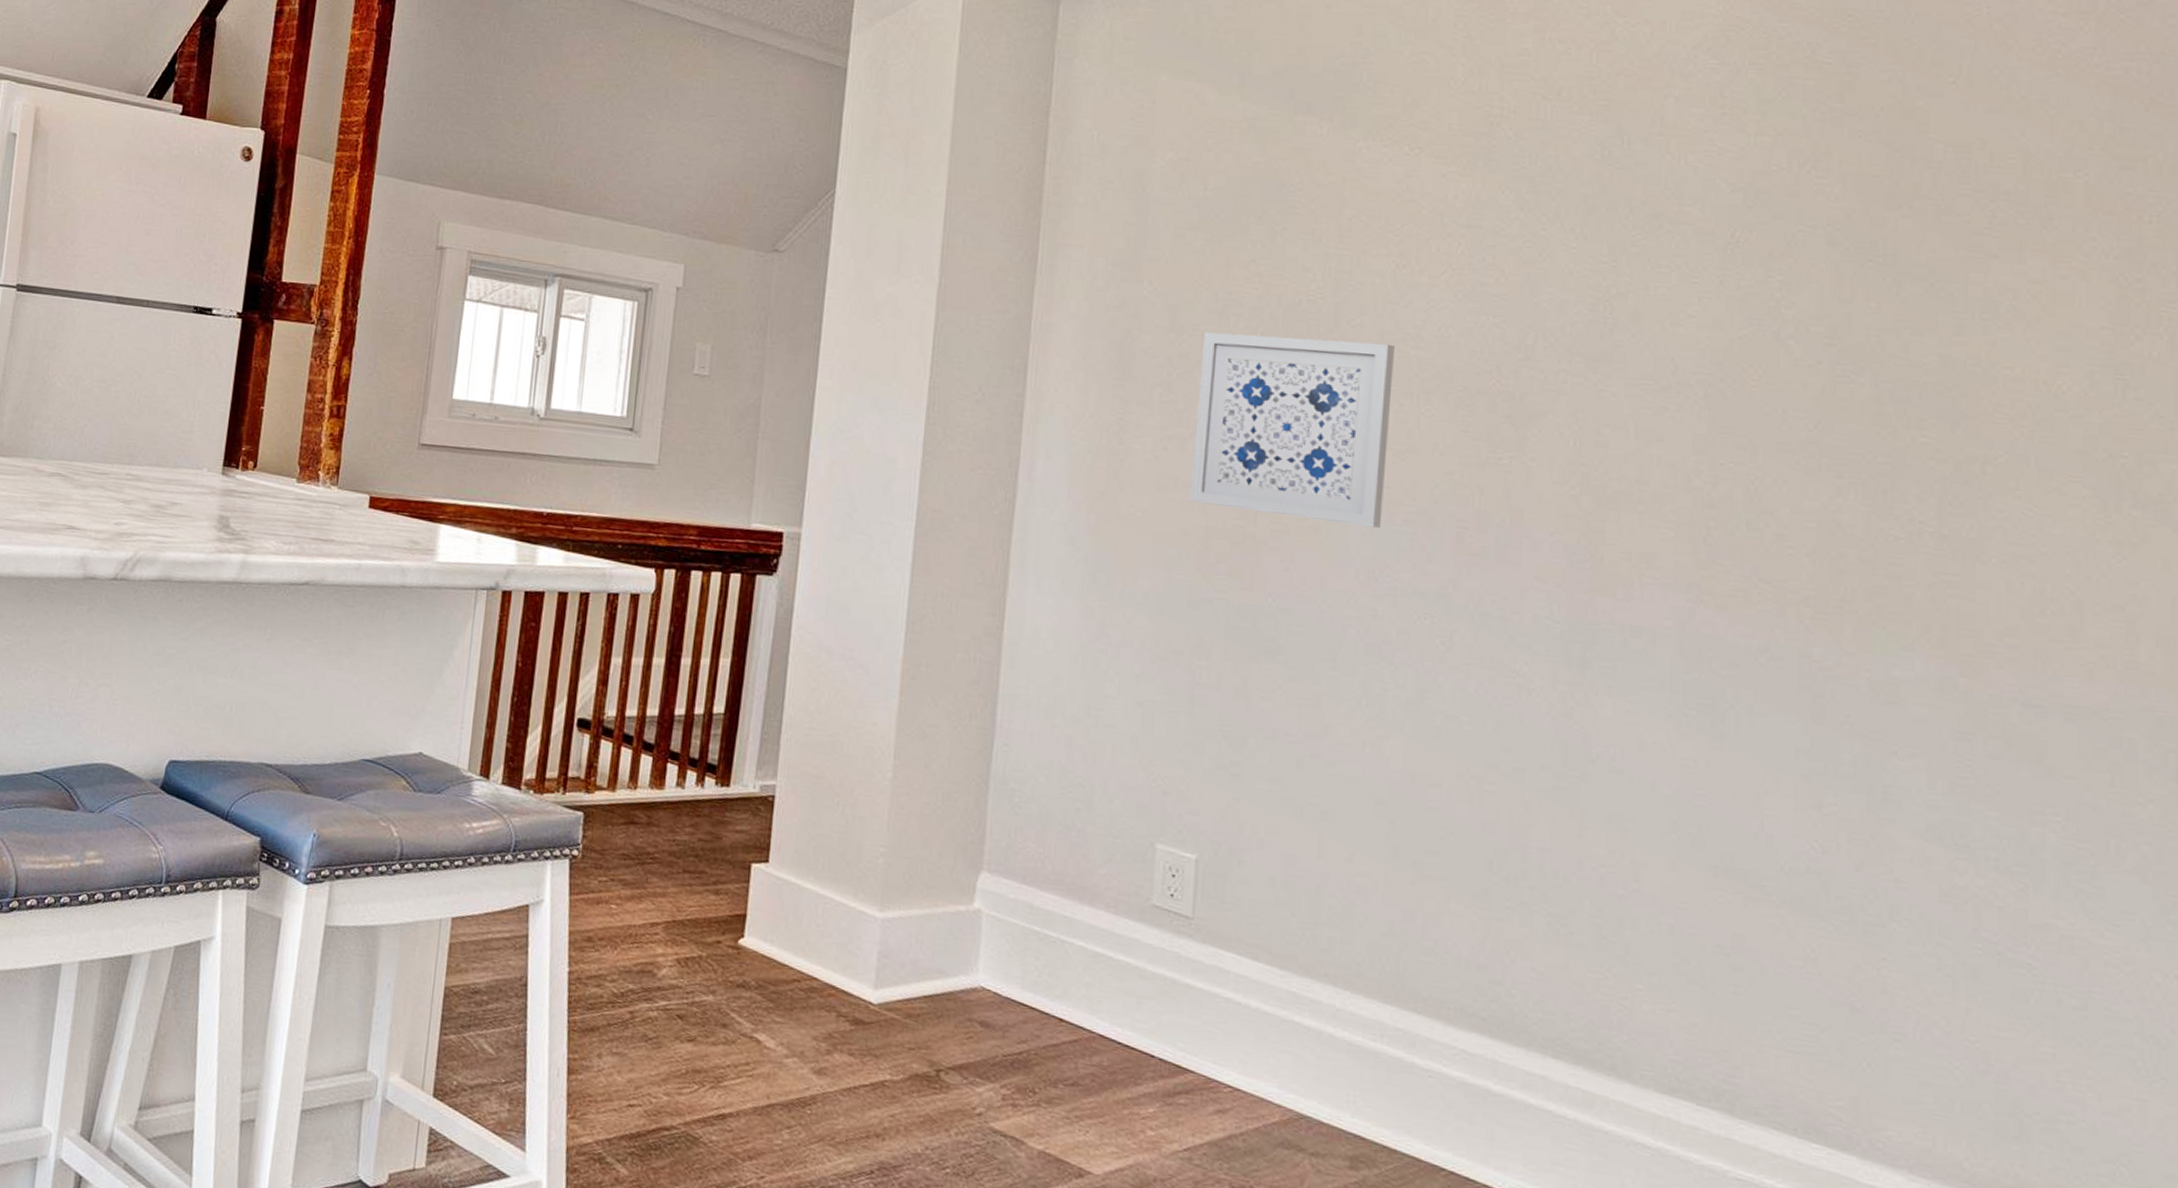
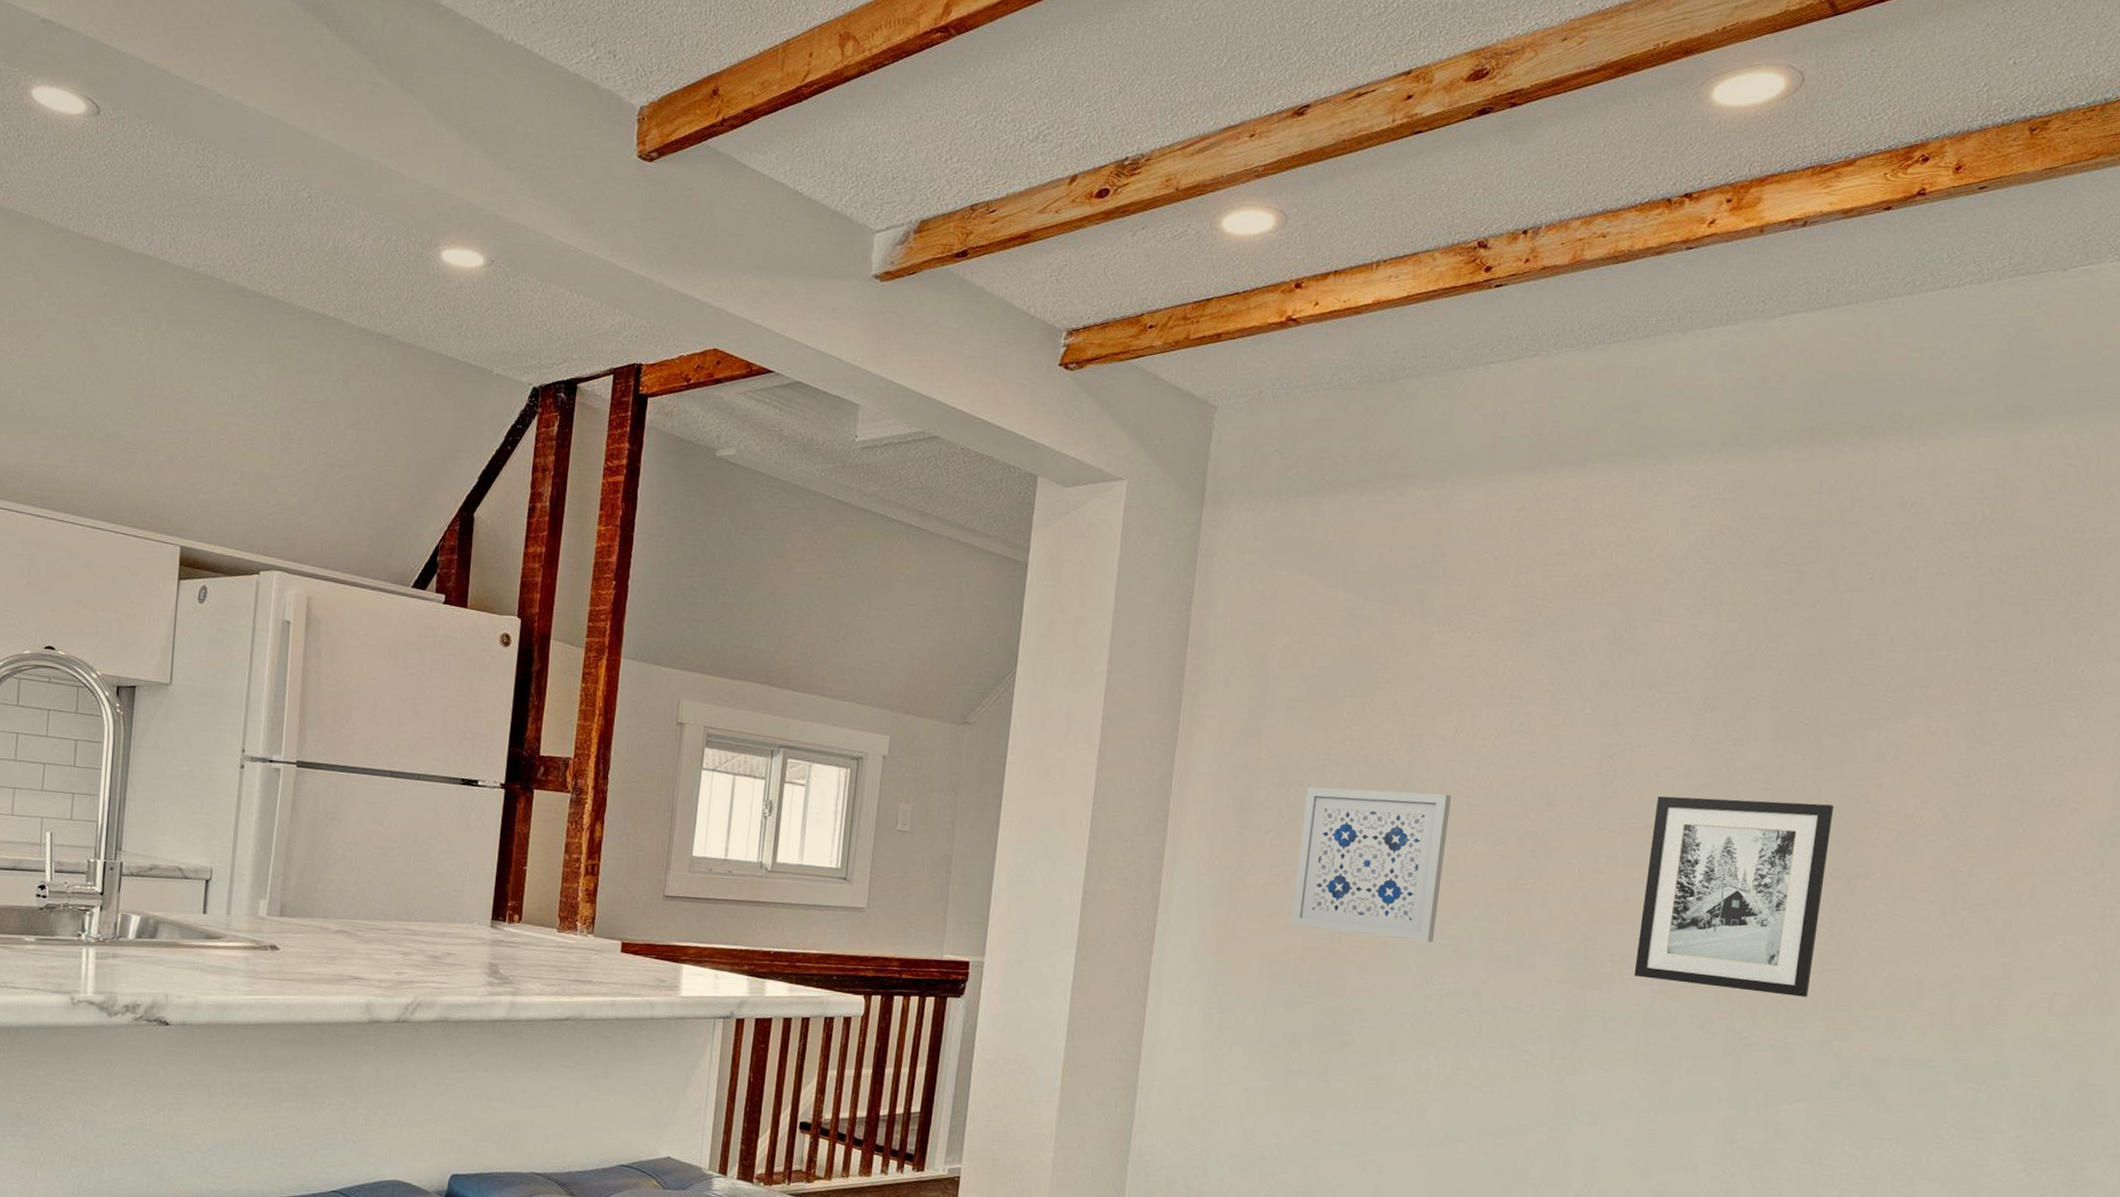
wall art: none [1661,351,1928,617] -> present [1634,796,1834,997]

